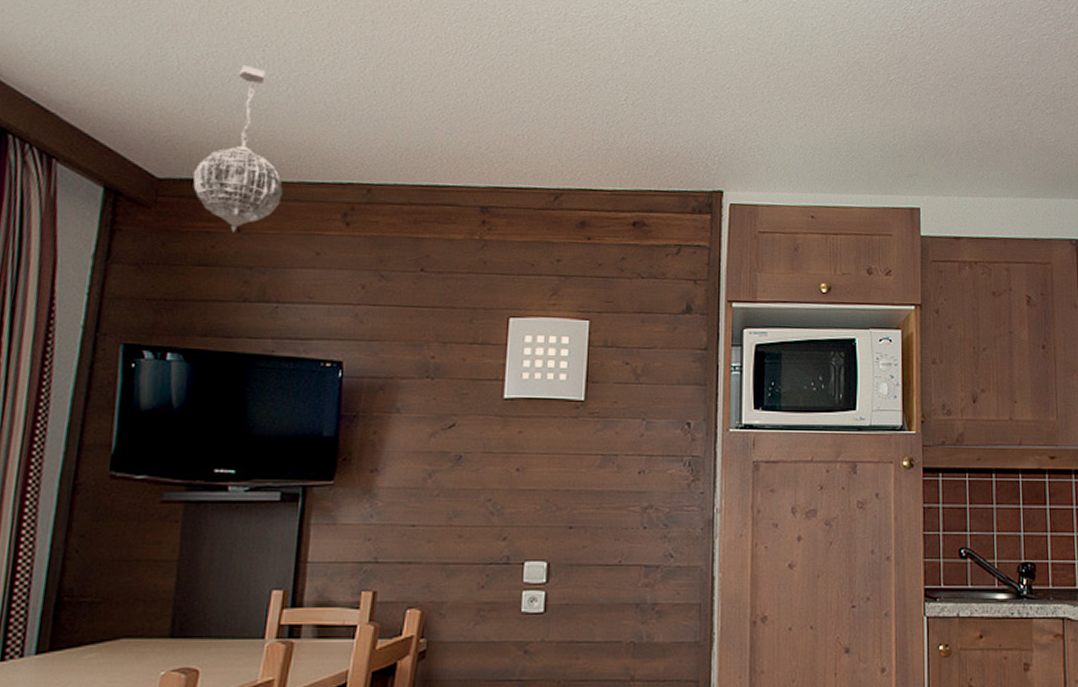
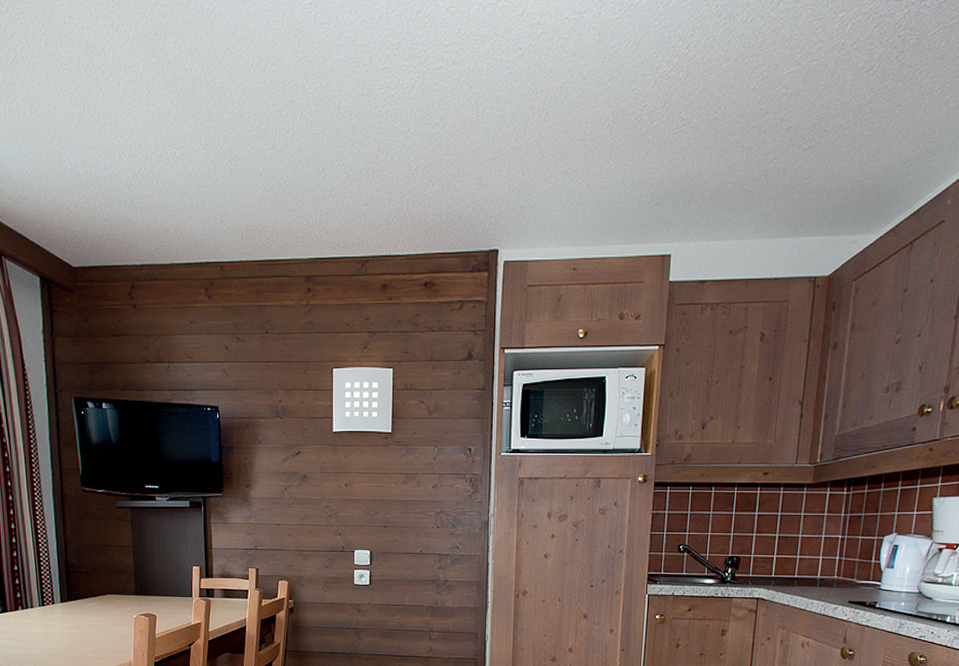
pendant light: present [193,66,283,233] -> none [96,164,161,308]

